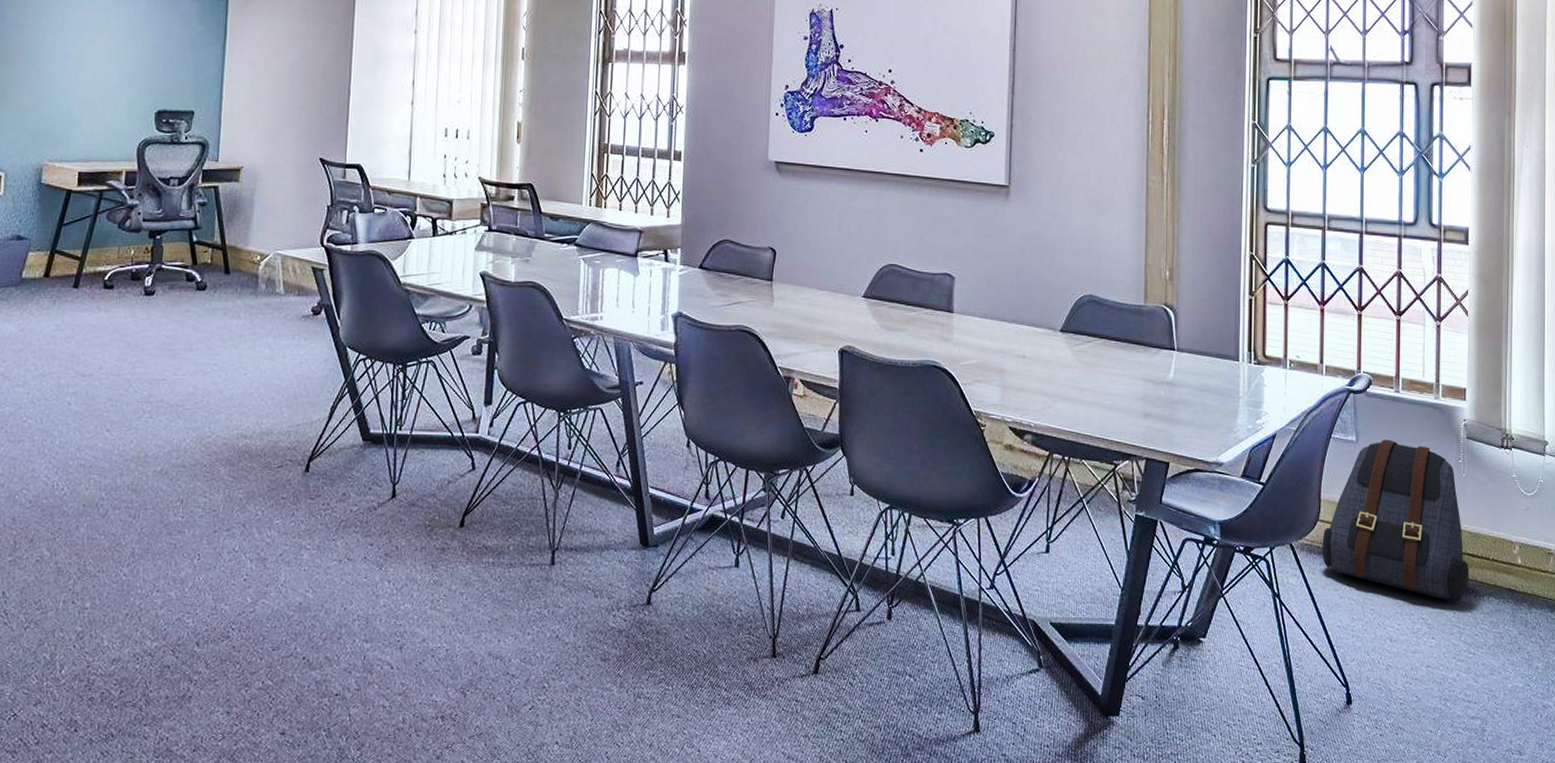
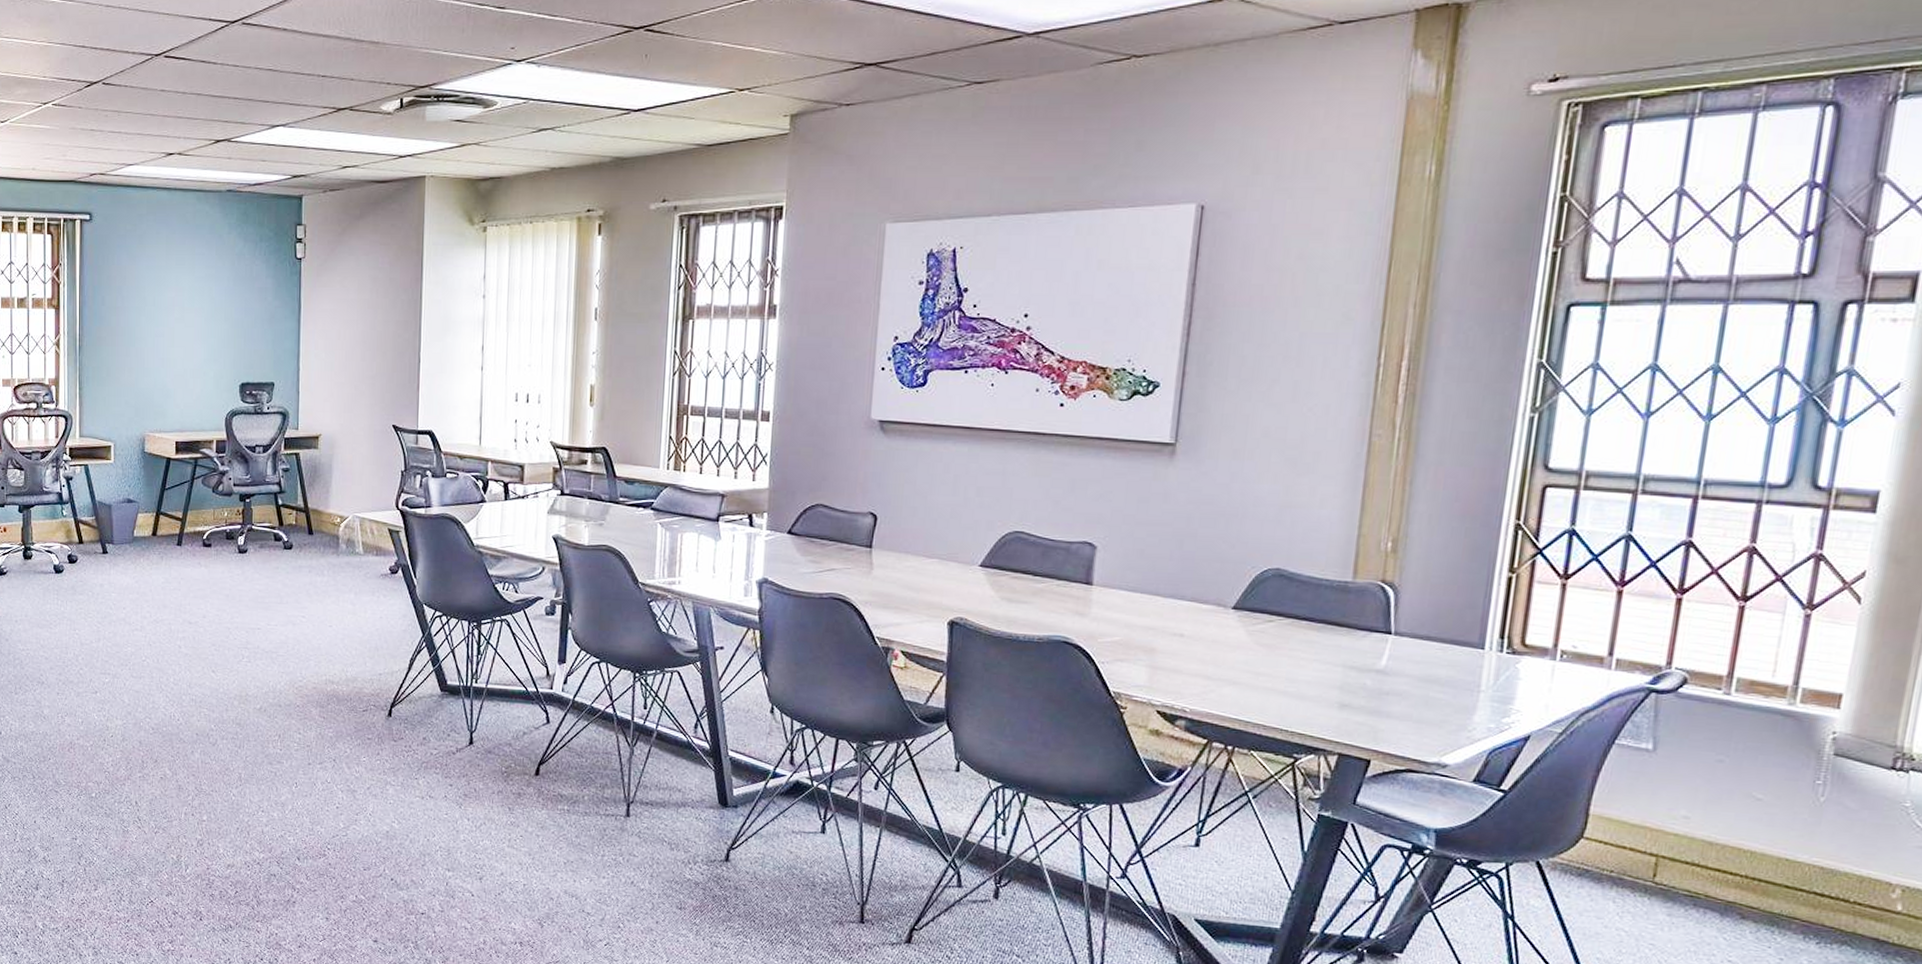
backpack: present [1322,439,1470,601] -> none [1582,750,1814,946]

